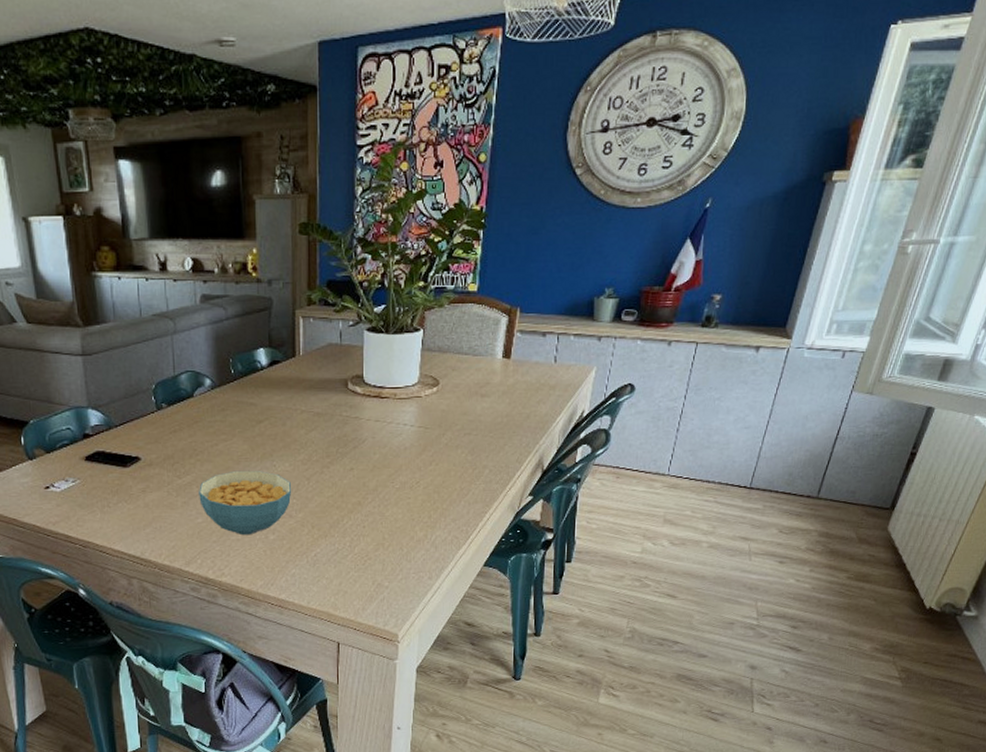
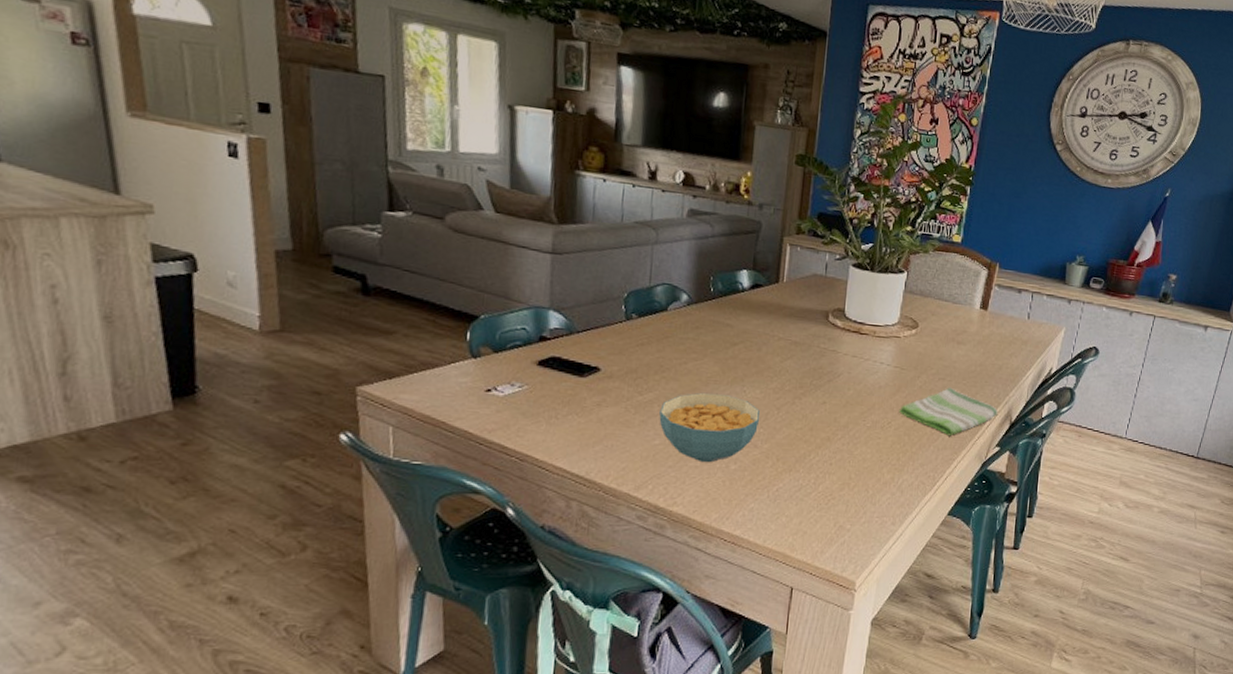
dish towel: none [427,441,528,490] -> present [899,387,998,437]

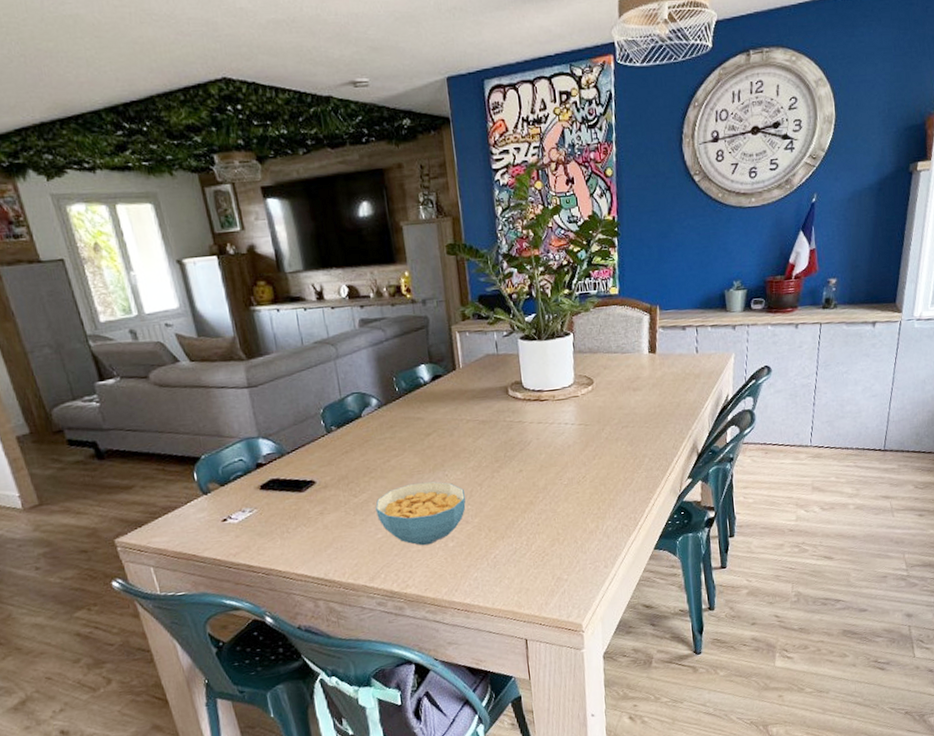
dish towel: present [899,387,998,437] -> none [591,432,684,478]

